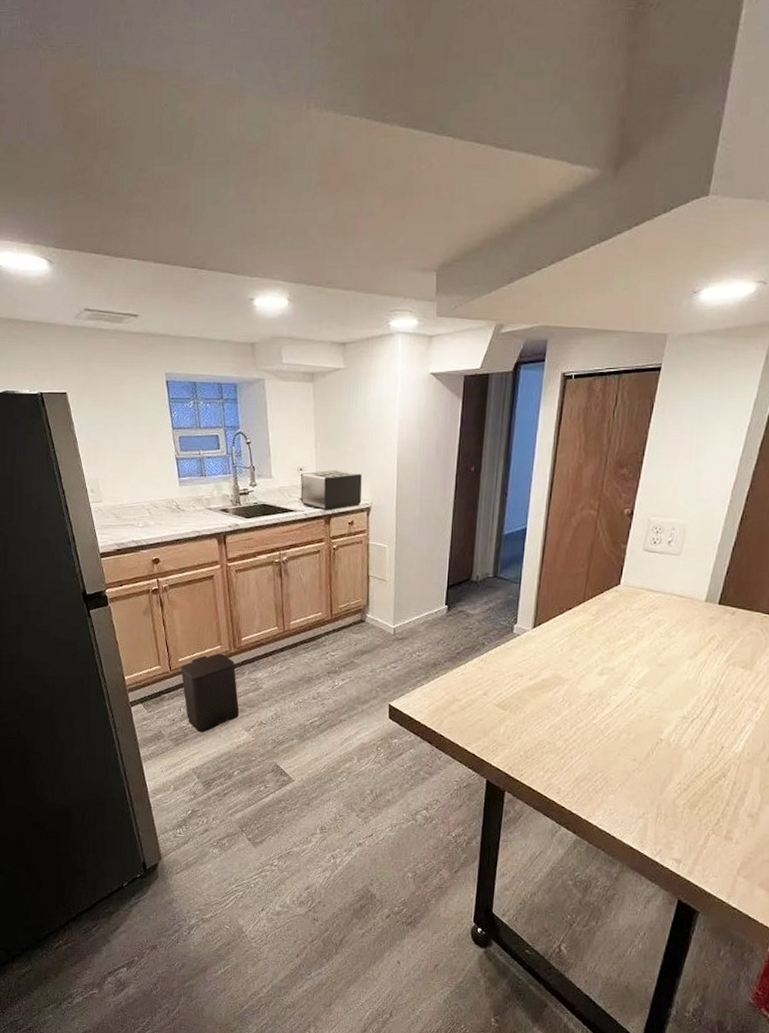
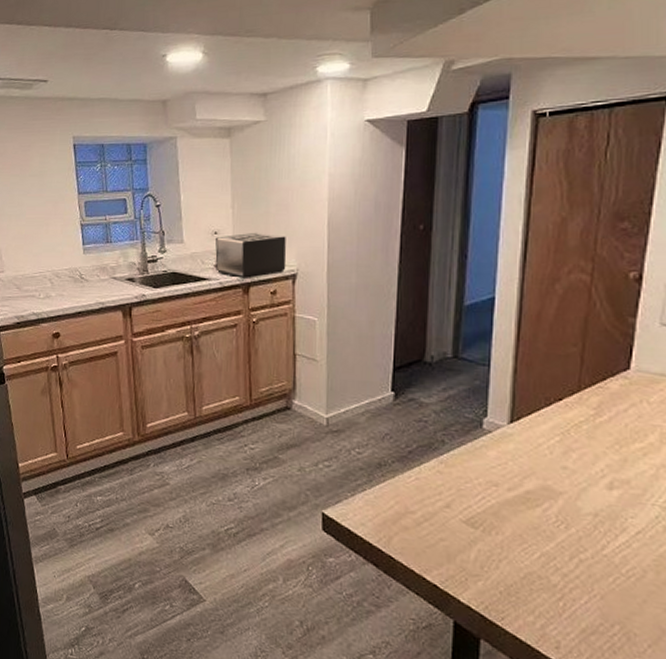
pedal bin: present [180,653,239,733] -> none [78,441,142,534]

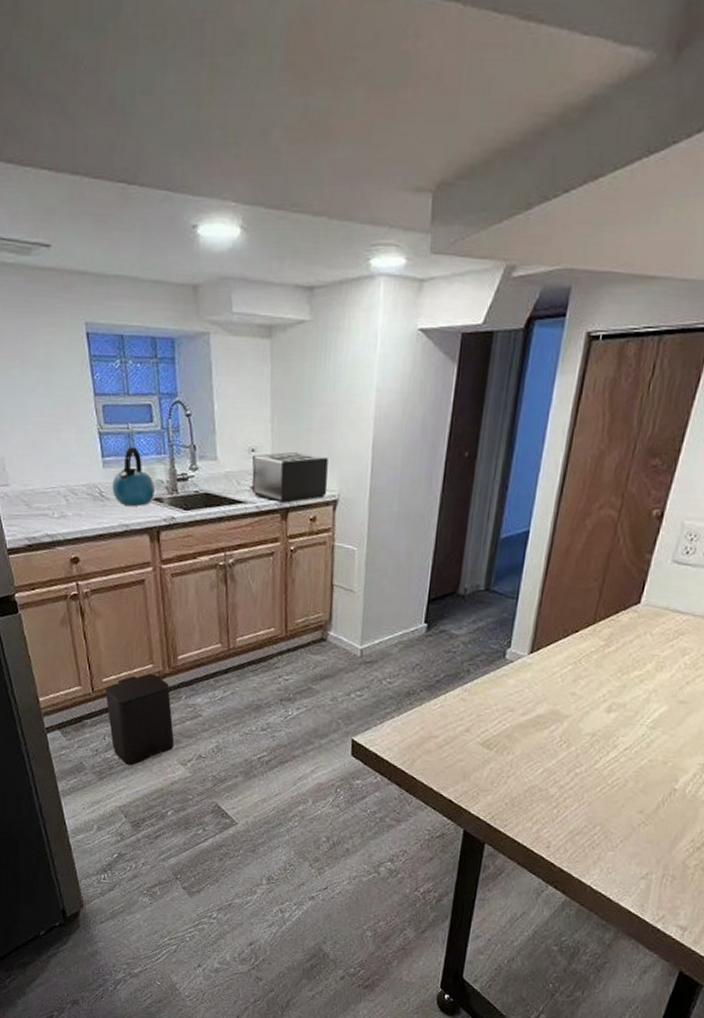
pedal bin: none [78,441,142,534] -> present [104,673,174,766]
kettle: none [91,235,128,286] -> present [112,447,155,506]

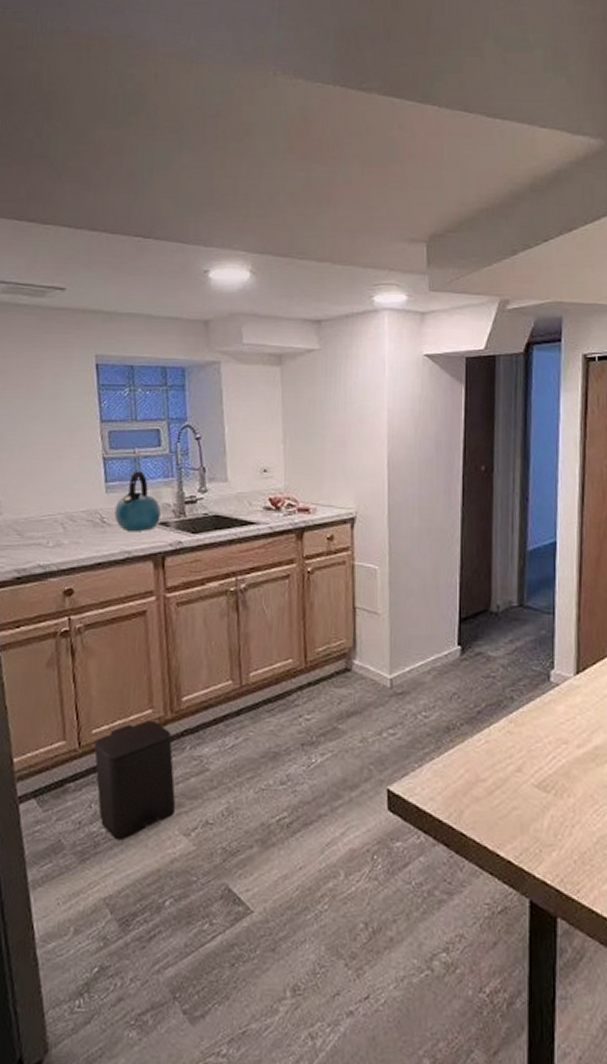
toaster: present [252,451,328,504] -> none [264,470,344,524]

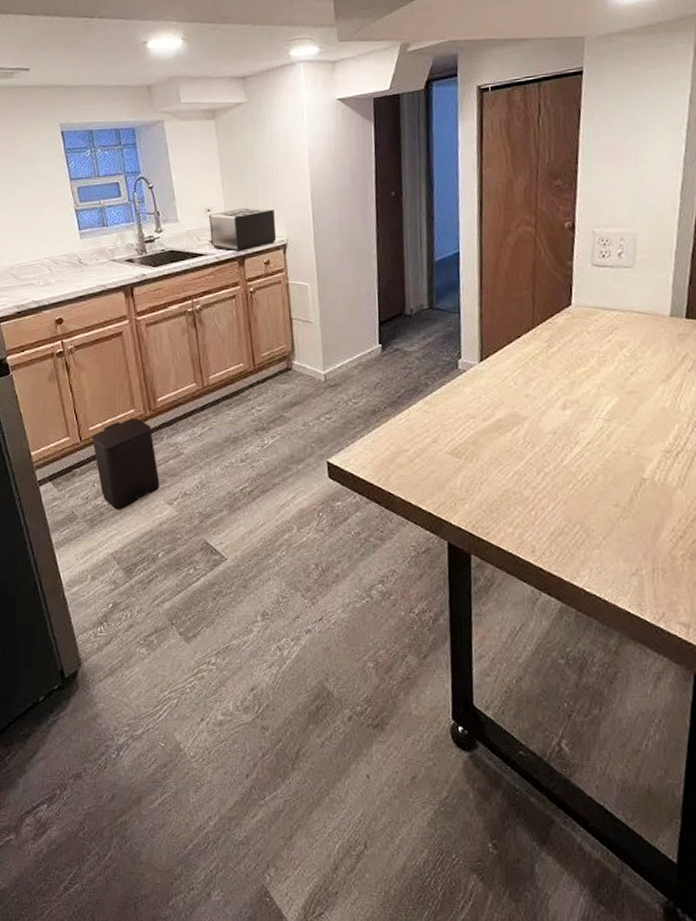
kettle: present [114,471,161,531] -> none [89,218,126,268]
toaster: none [264,470,344,524] -> present [209,207,277,253]

